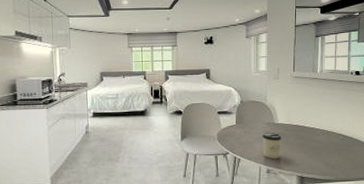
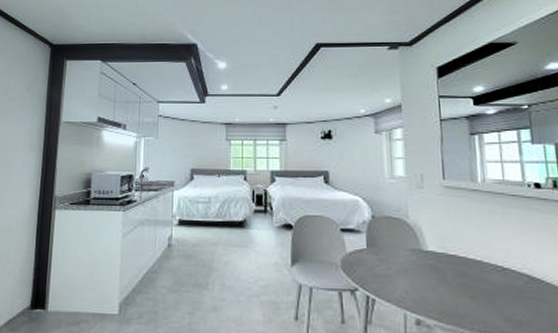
cup: present [263,132,282,159] -> none [406,262,435,305]

